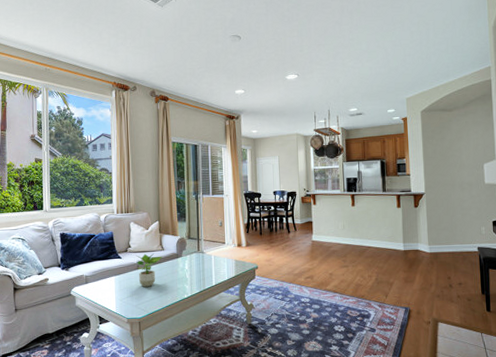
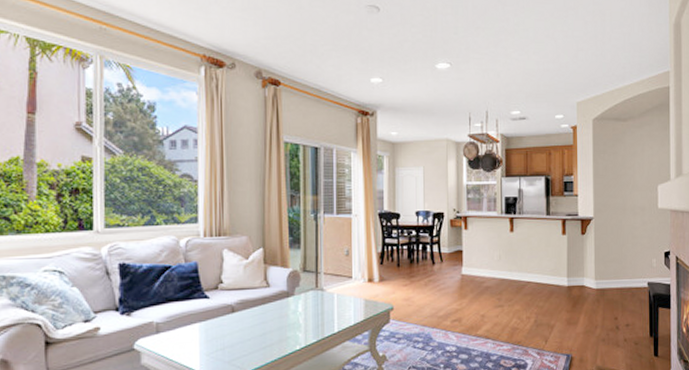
potted plant: present [136,253,162,287] -> none [230,291,267,337]

